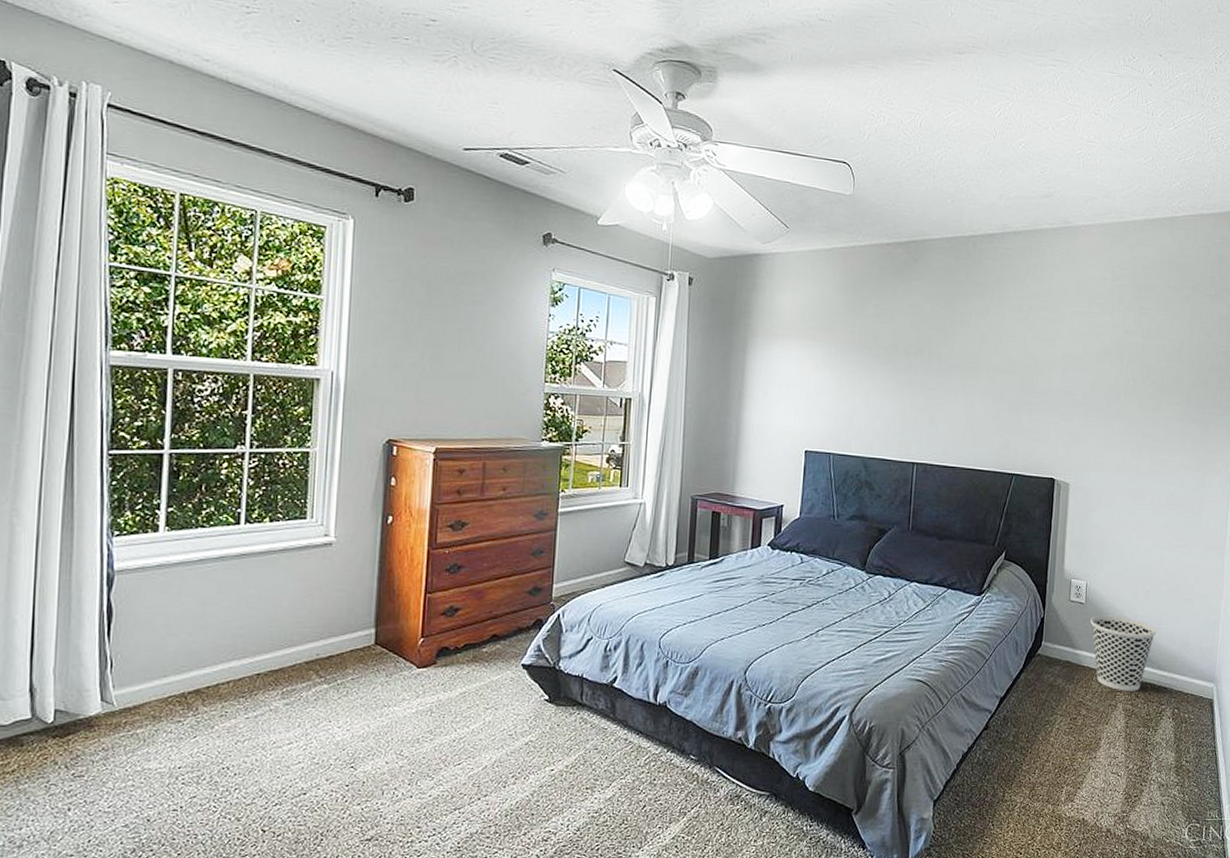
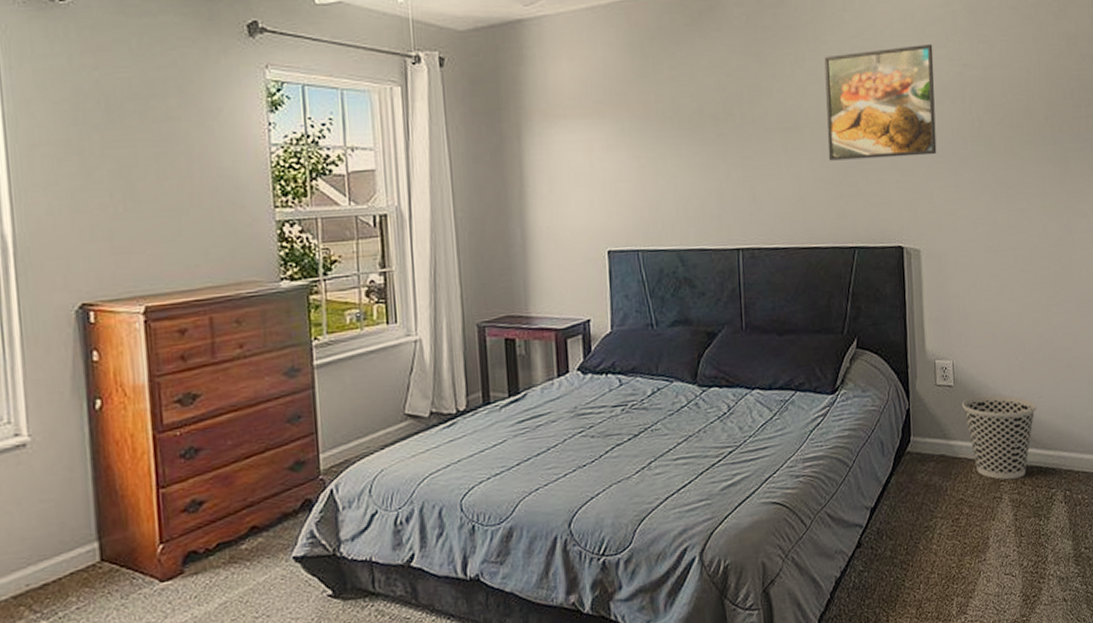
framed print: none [999,310,1101,405] -> present [824,44,937,161]

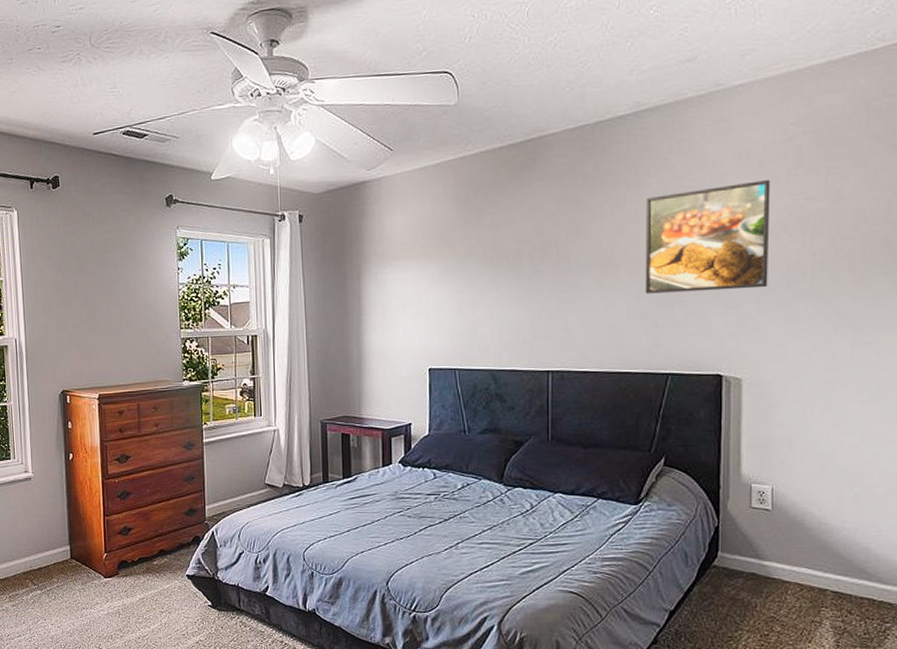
wastebasket: present [962,395,1036,480] -> none [780,522,872,607]

